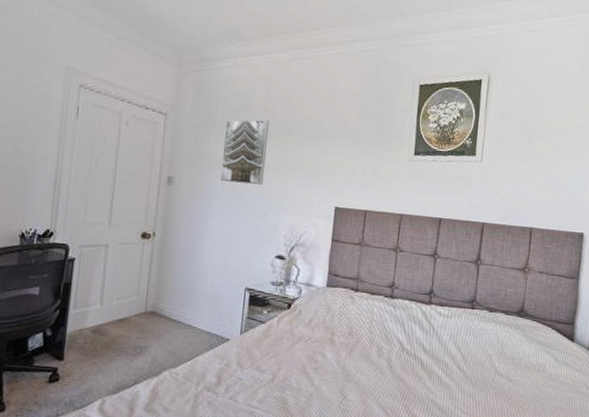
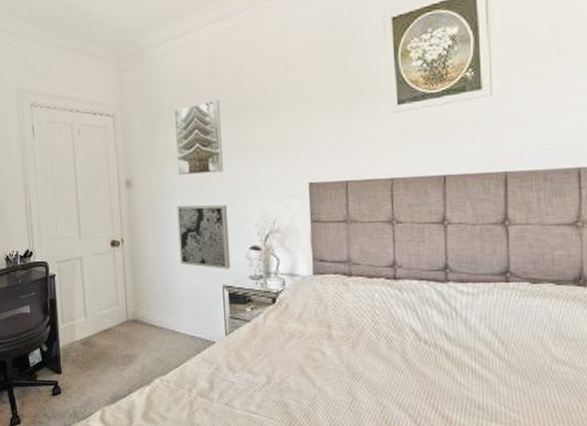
wall art: none [208,208,262,274] -> present [176,204,231,269]

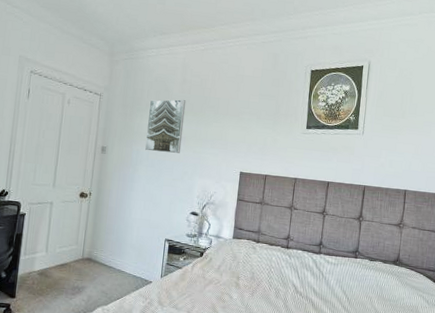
wall art: present [176,204,231,269] -> none [134,173,179,227]

